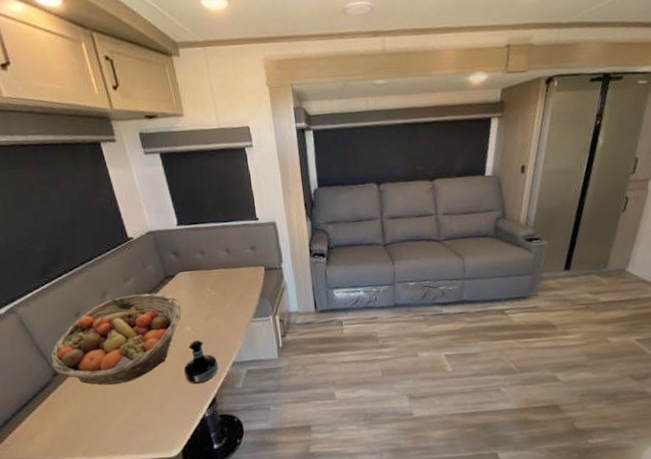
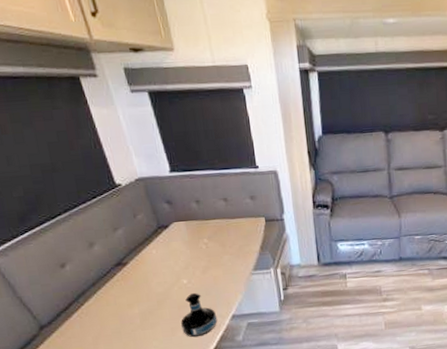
fruit basket: present [51,293,182,386] -> none [35,243,178,339]

